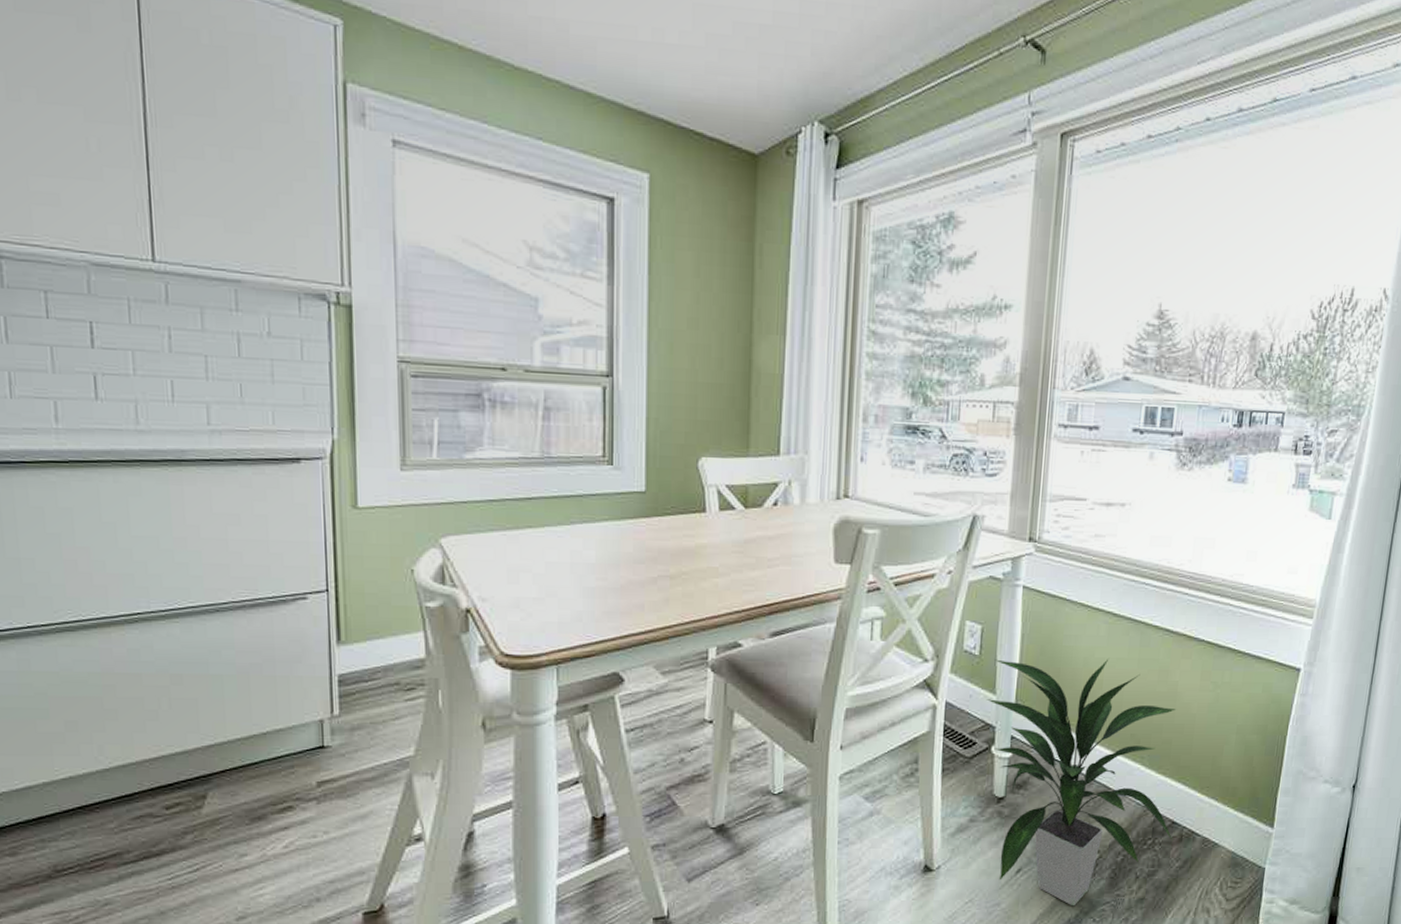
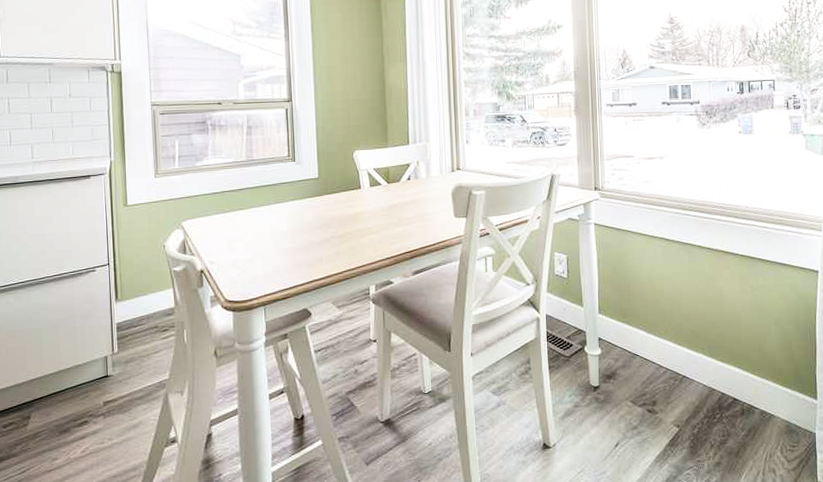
indoor plant: present [986,659,1177,906] -> none [576,274,737,472]

